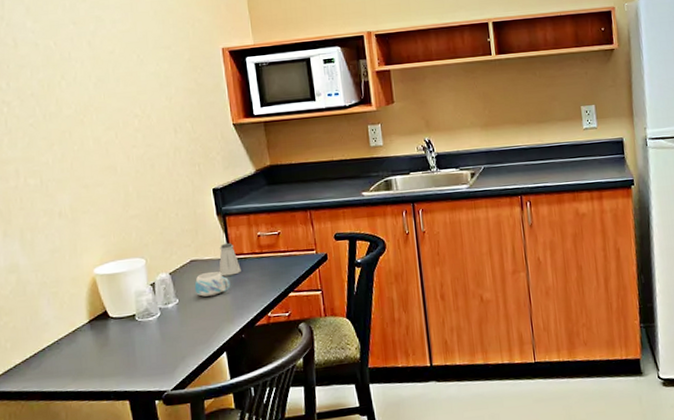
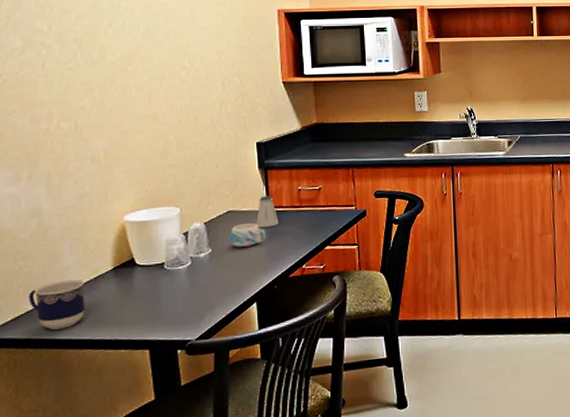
cup: none [15,332,67,382] -> present [29,279,86,330]

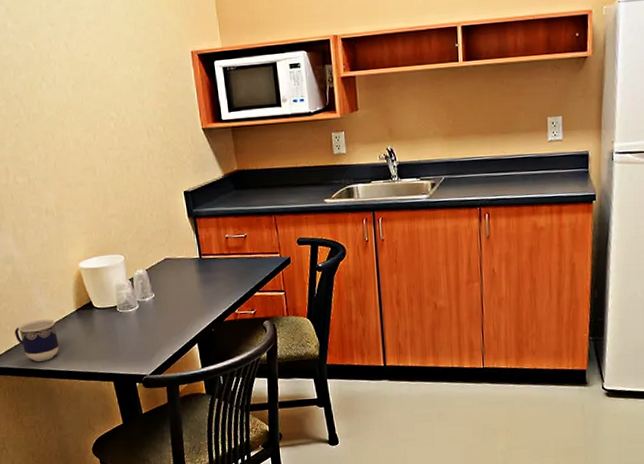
mug: present [229,223,267,247] -> none [168,270,201,293]
saltshaker: present [256,195,279,228] -> none [190,243,211,275]

